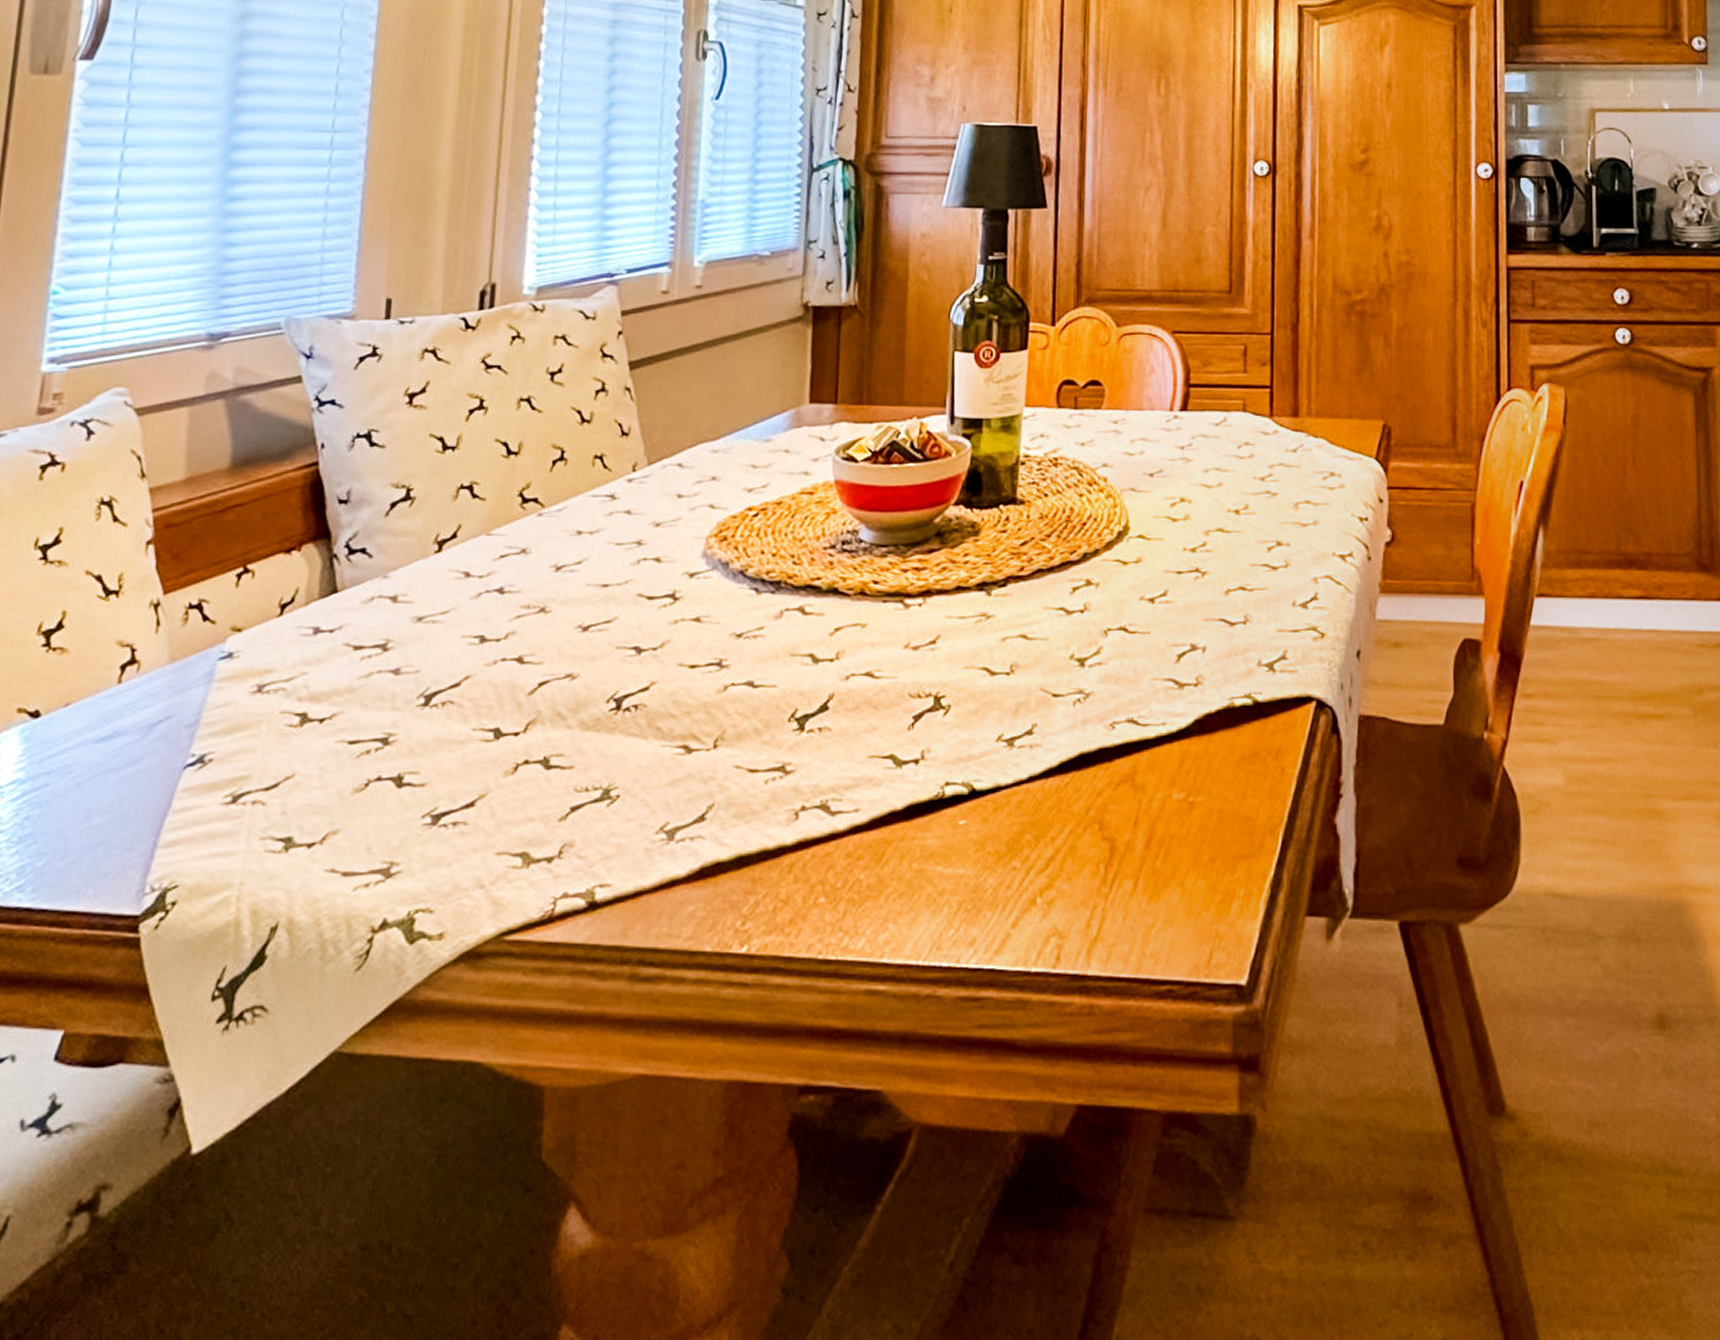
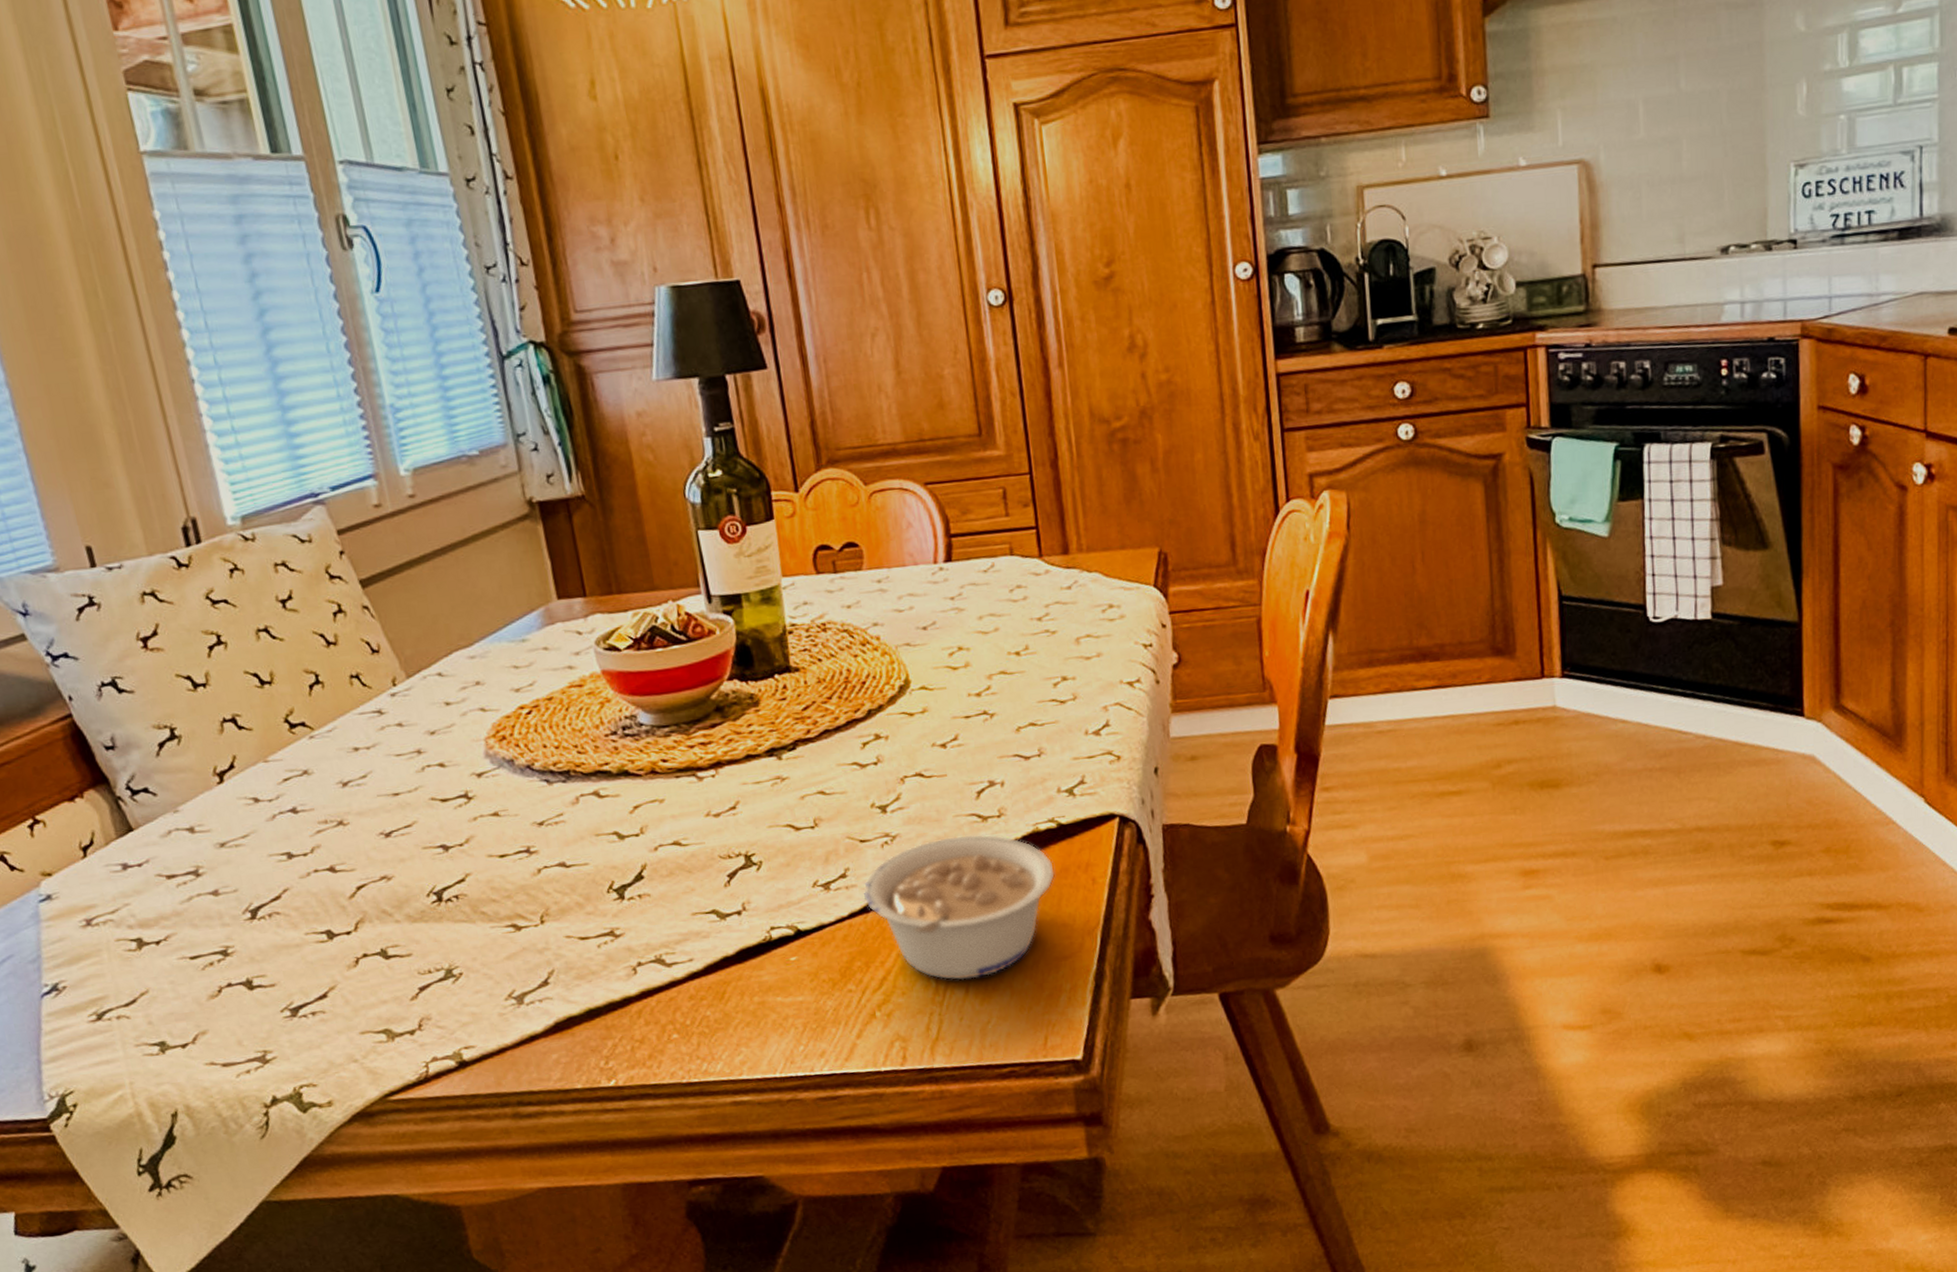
legume: none [1046,702,1244,869] -> present [863,834,1055,980]

